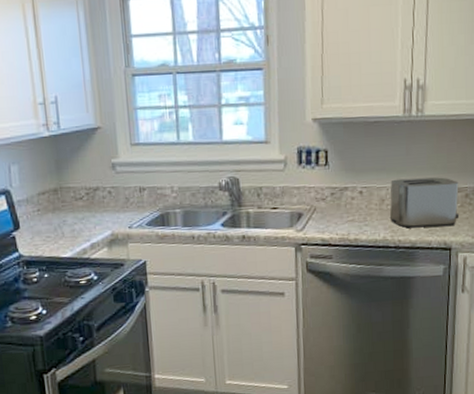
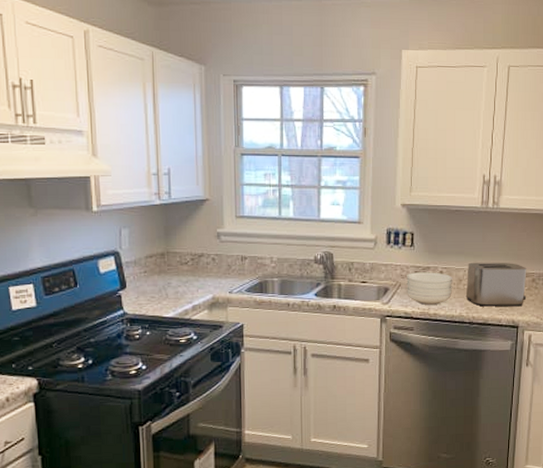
bowl: none [321,192,375,230] -> present [405,272,453,306]

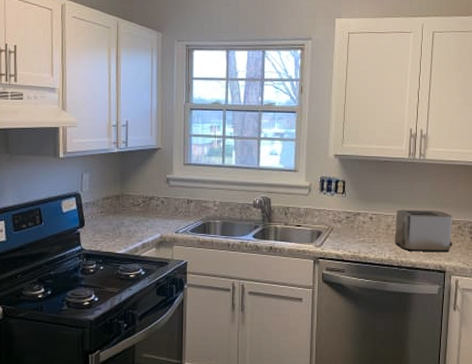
bowl: present [405,272,453,306] -> none [337,218,382,249]

